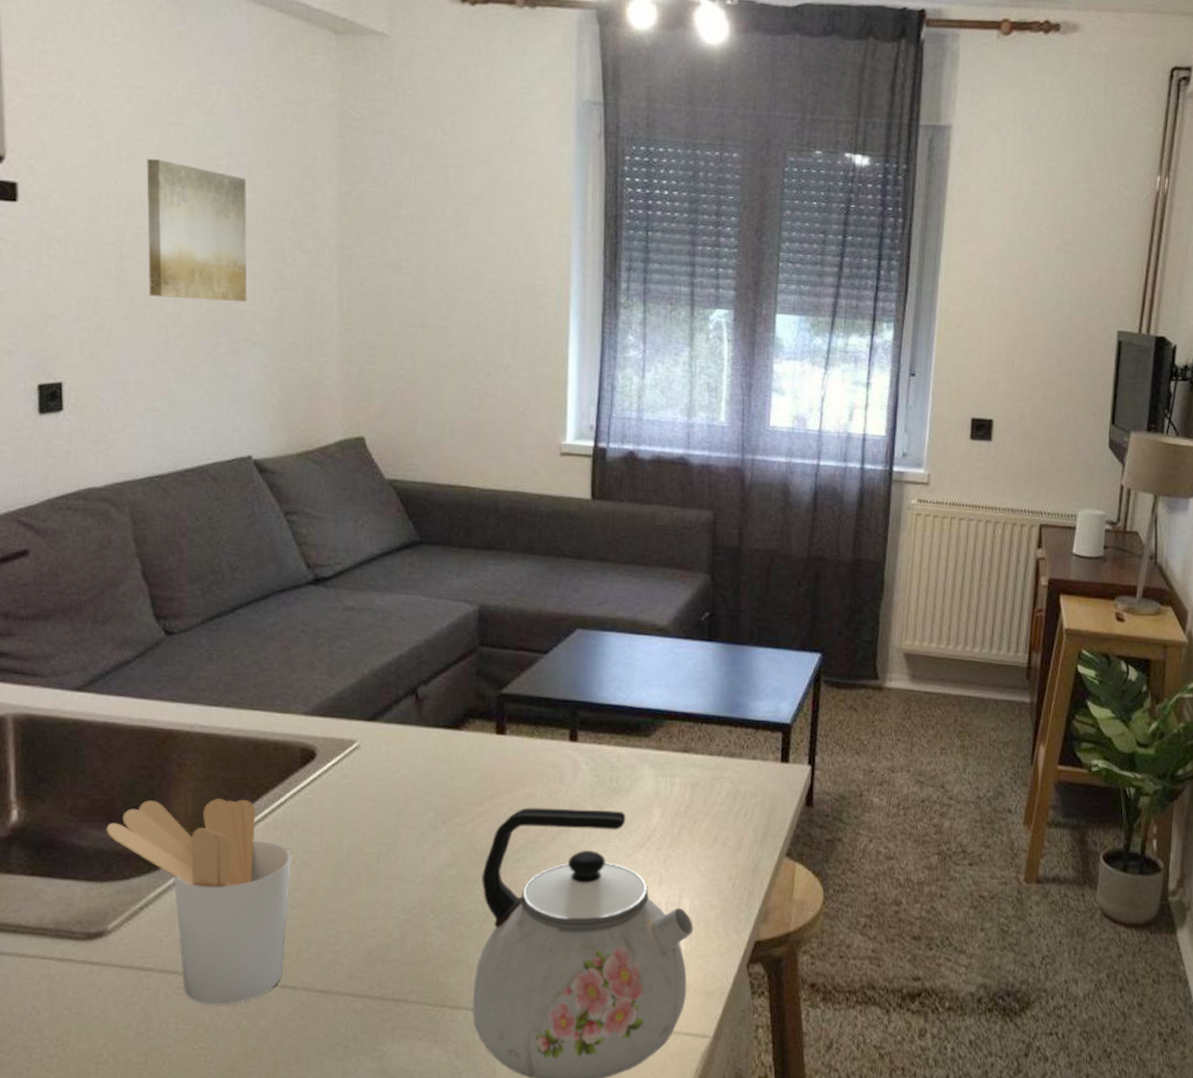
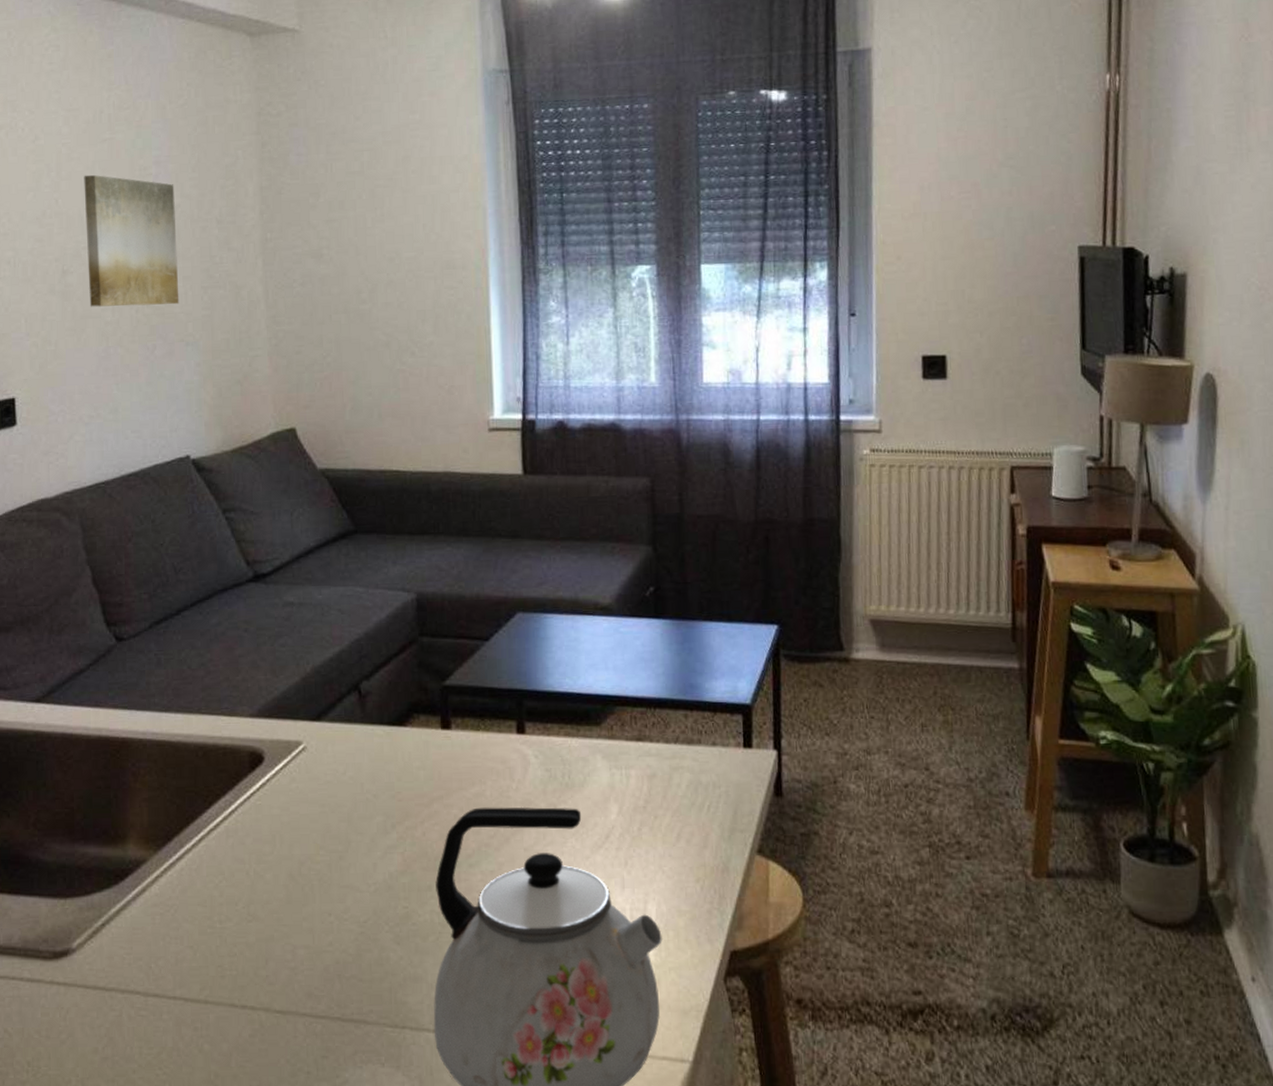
utensil holder: present [106,799,291,1005] -> none [68,807,245,1028]

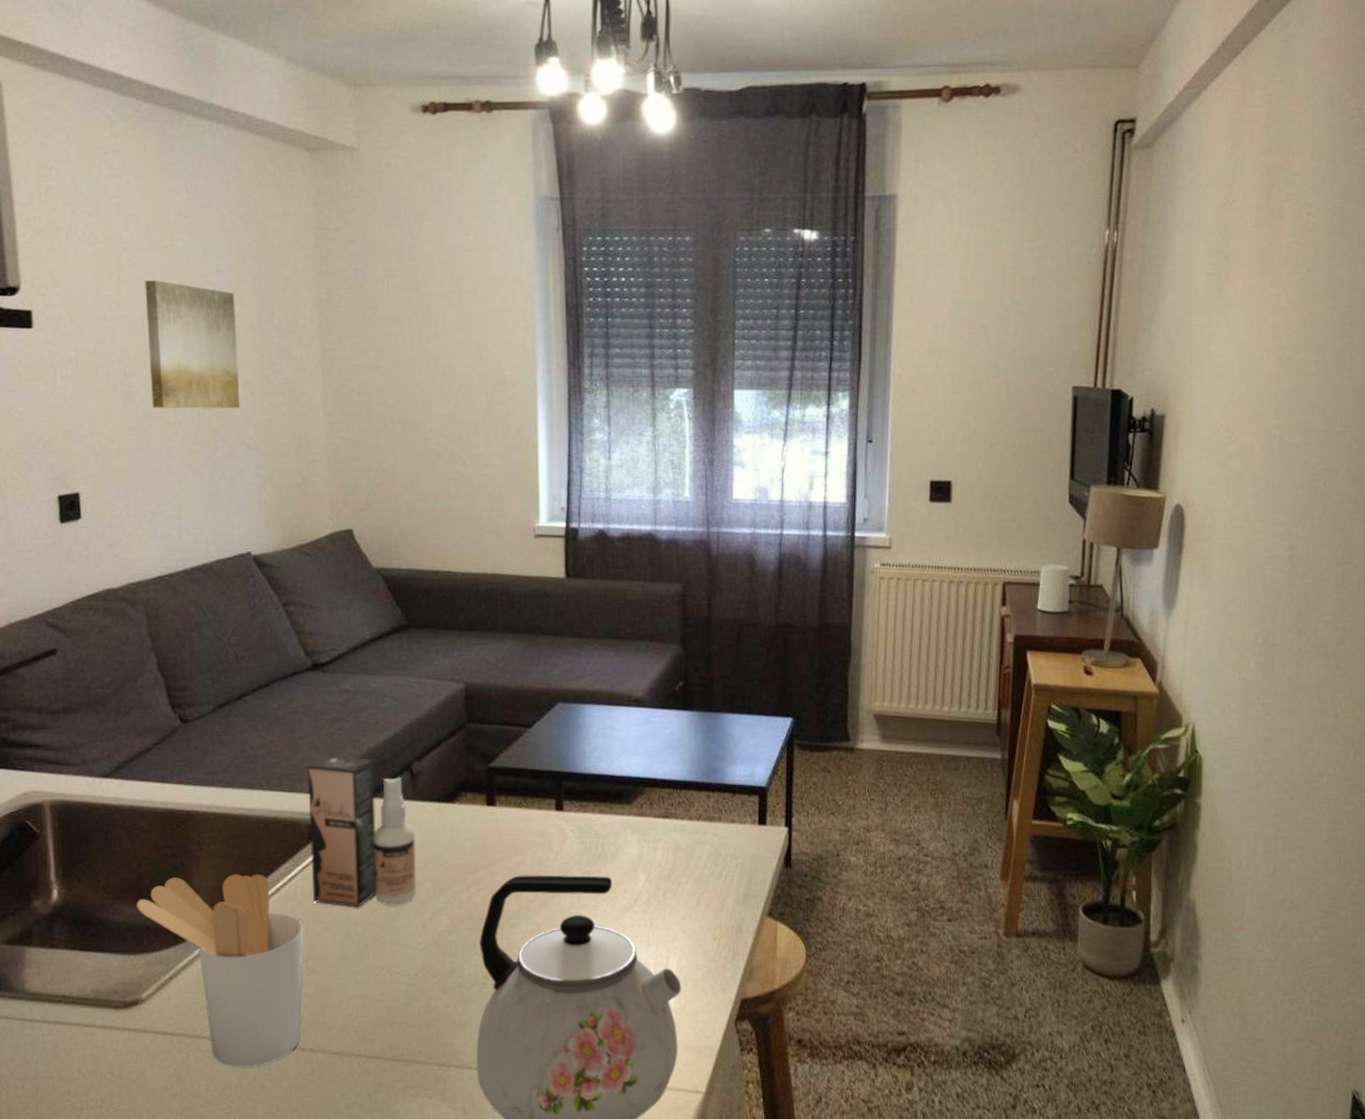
utensil holder: none [68,807,245,1028] -> present [136,874,304,1068]
spray bottle: none [248,674,367,846] -> present [307,755,417,909]

